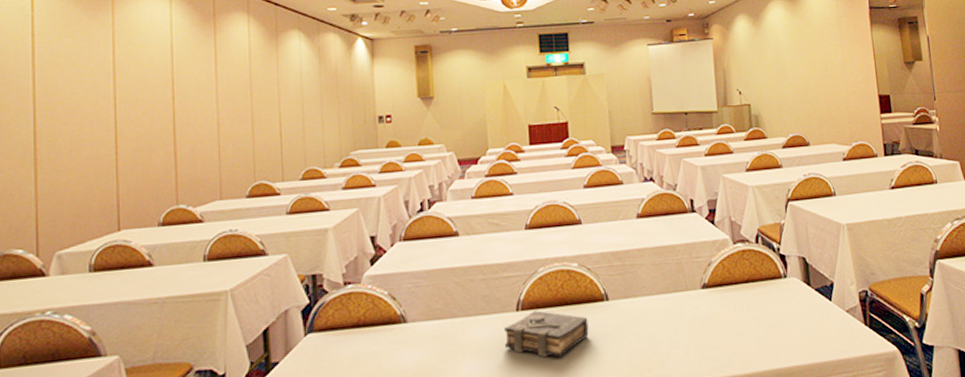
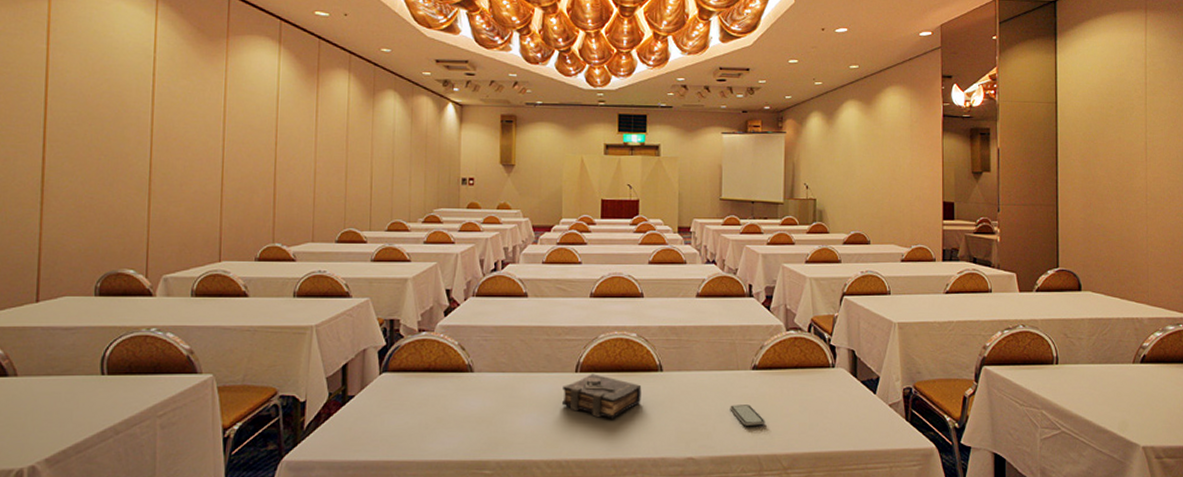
smartphone: none [682,326,721,349] -> present [730,405,765,426]

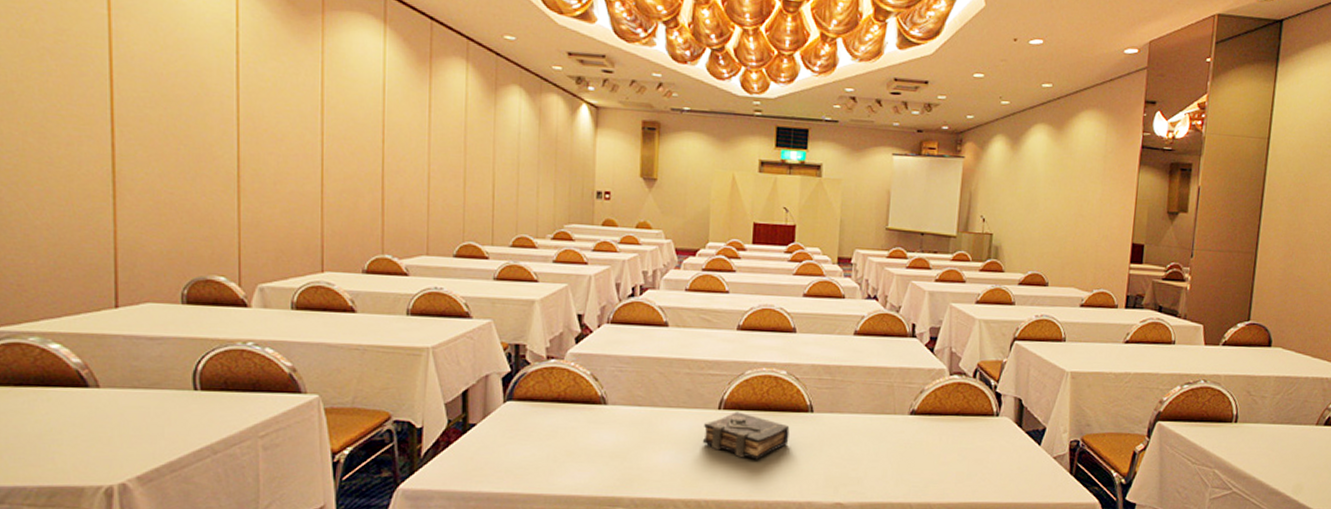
smartphone: present [730,405,765,426] -> none [883,450,921,473]

